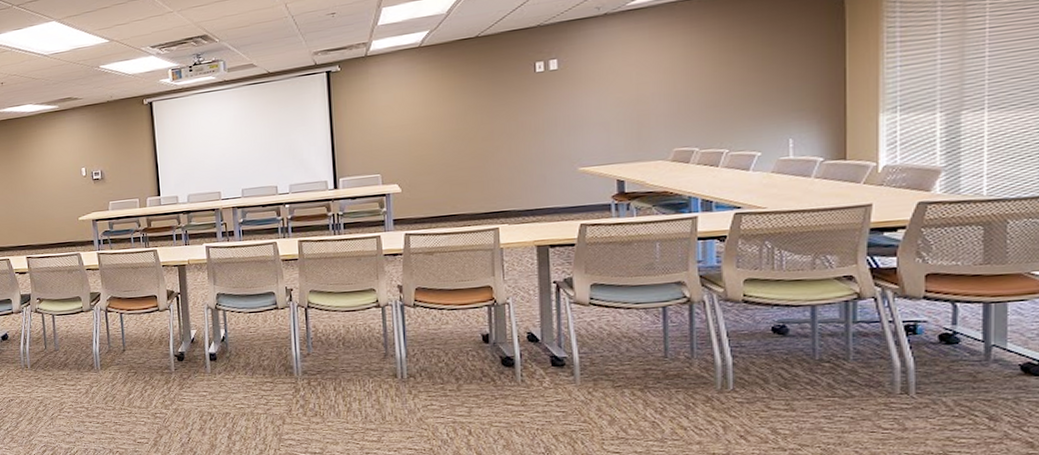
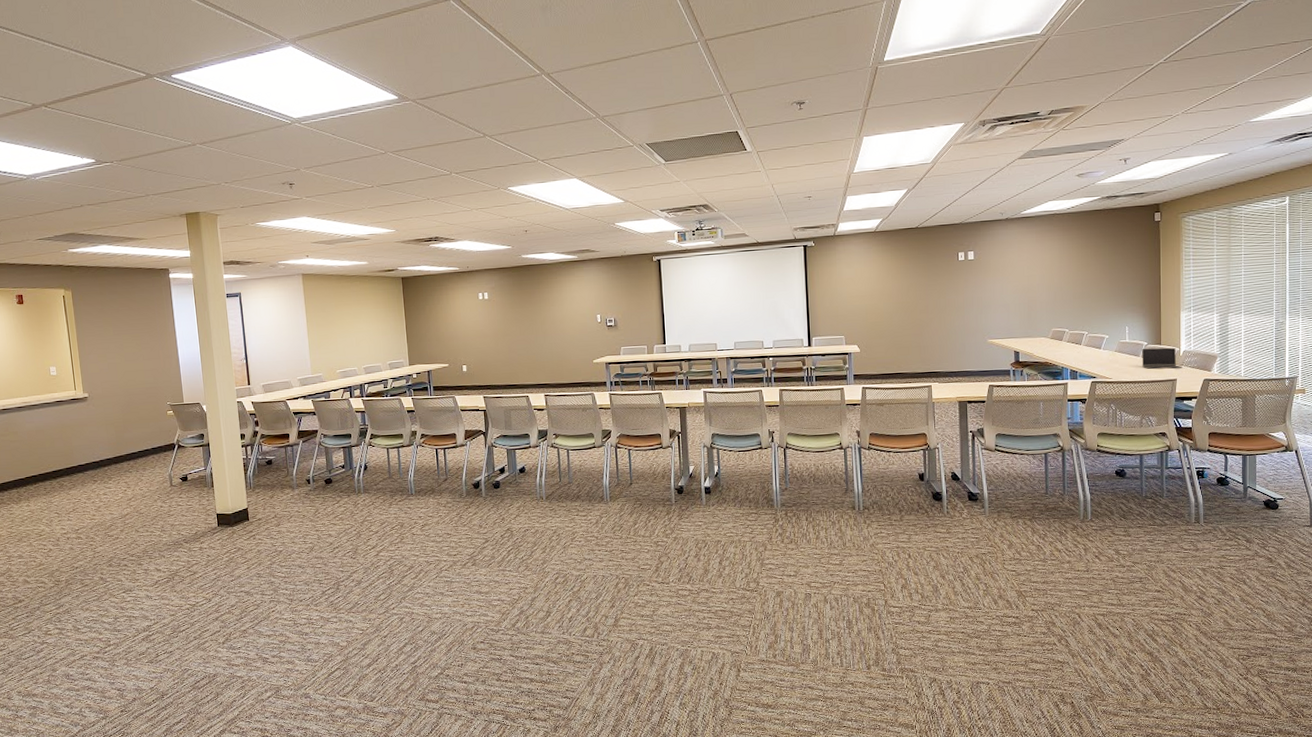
laptop computer: none [815,162,882,193] -> present [1142,347,1183,369]

